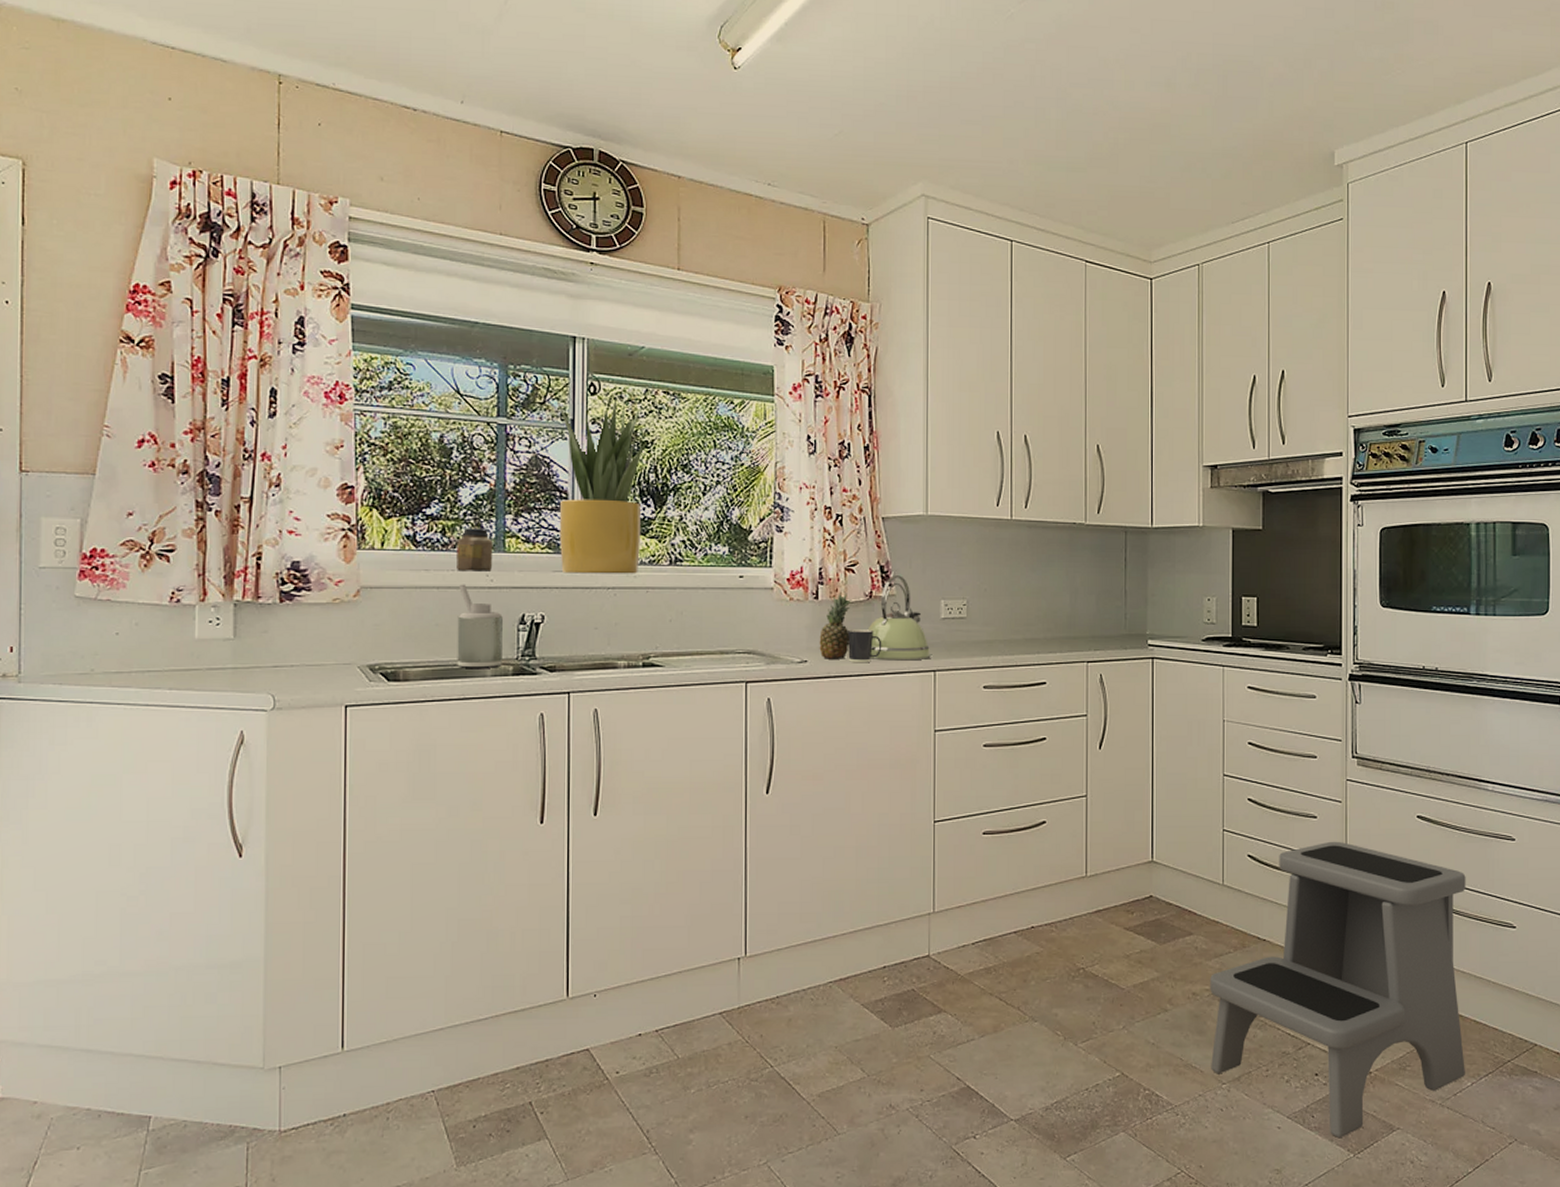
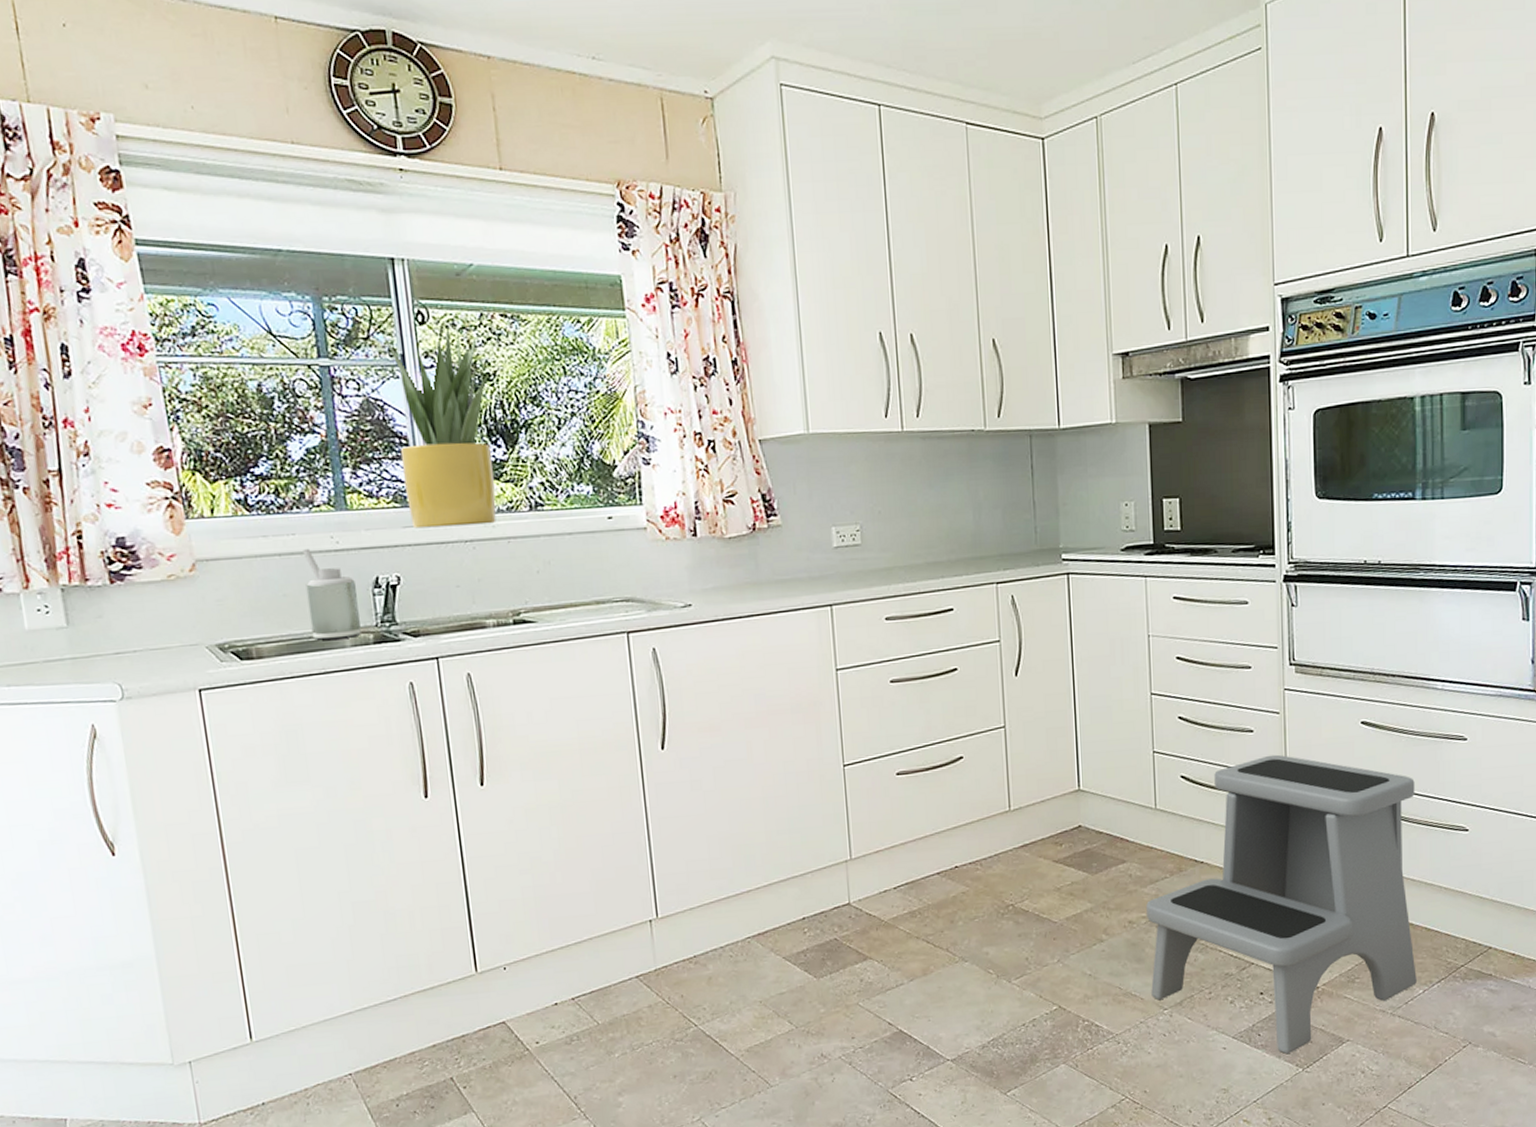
jar: present [457,528,493,573] -> none [293,485,337,536]
fruit: present [819,593,853,659] -> none [702,527,736,601]
mug: present [847,629,882,663] -> none [732,565,772,603]
kettle: present [867,575,931,661] -> none [754,503,826,599]

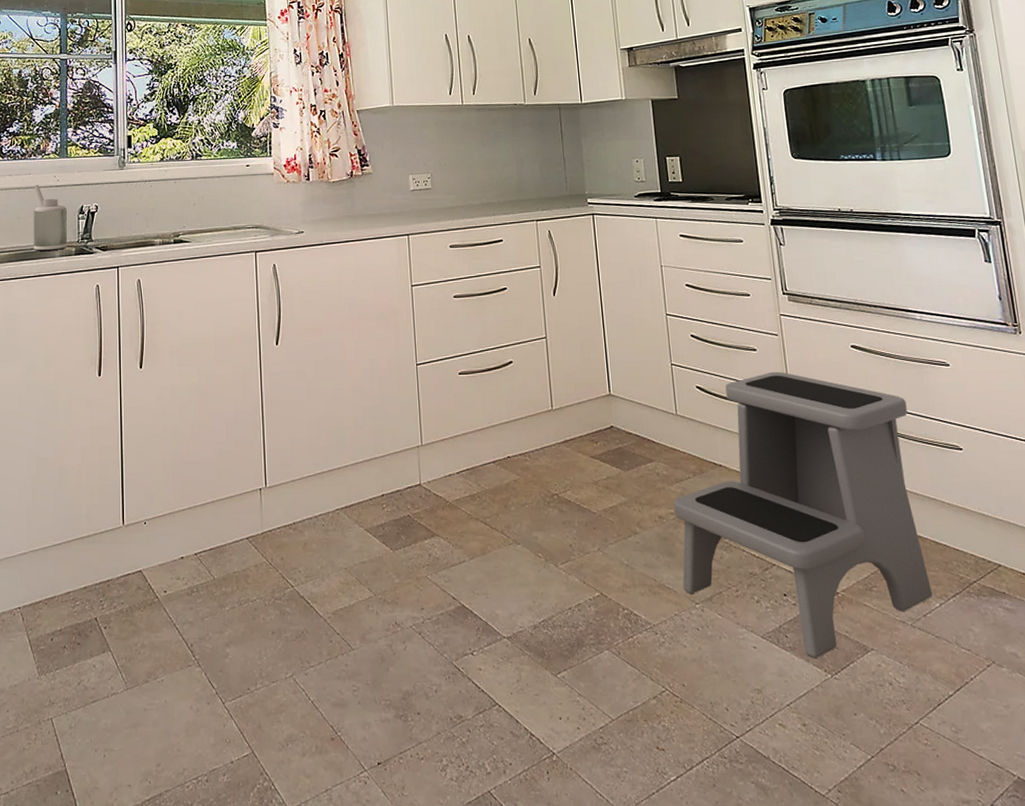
planter: present [381,324,496,529] -> none [103,31,170,172]

